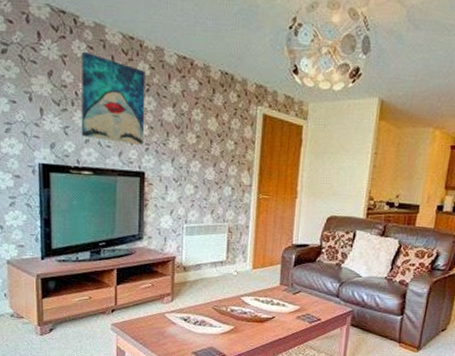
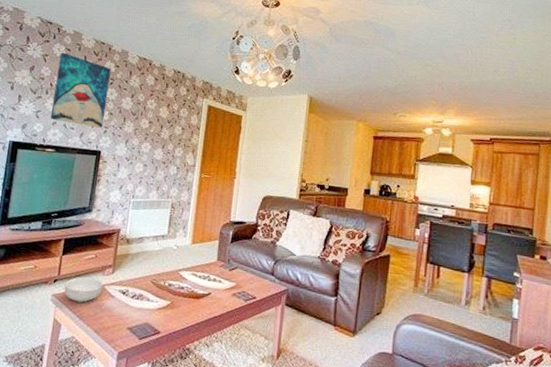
cereal bowl: none [123,306,163,331] -> present [64,277,103,303]

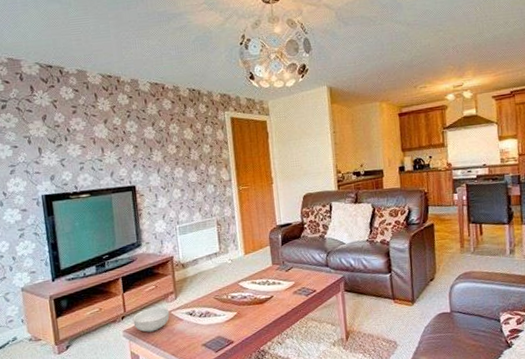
wall art: present [50,52,111,129] -> none [69,94,131,166]

